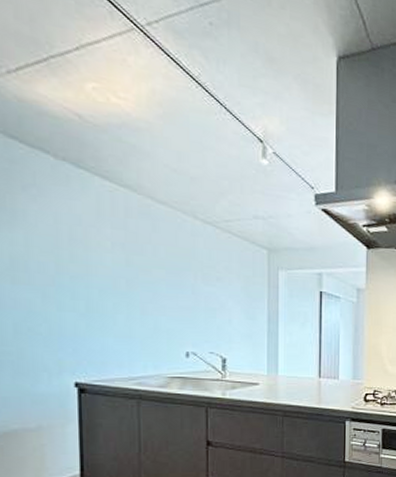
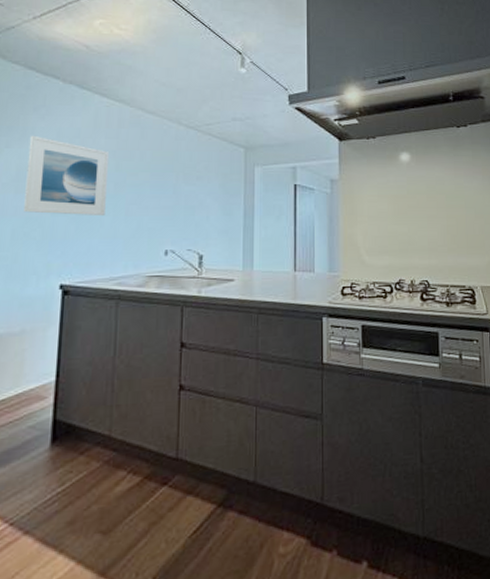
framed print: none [21,218,119,313] -> present [24,135,110,215]

